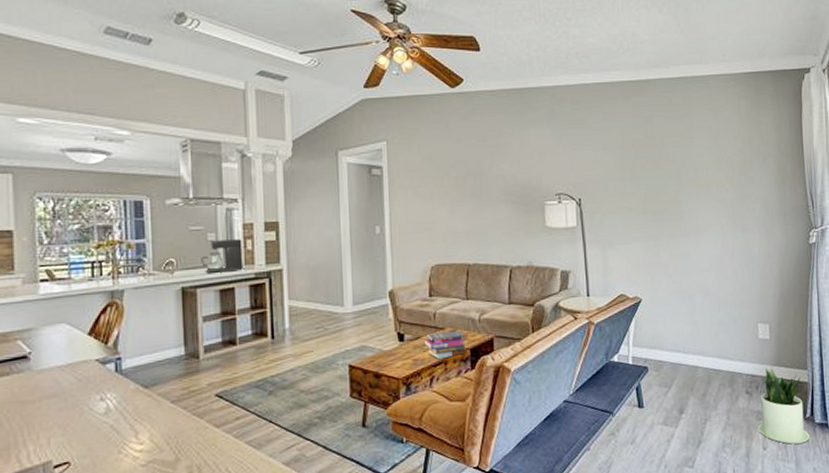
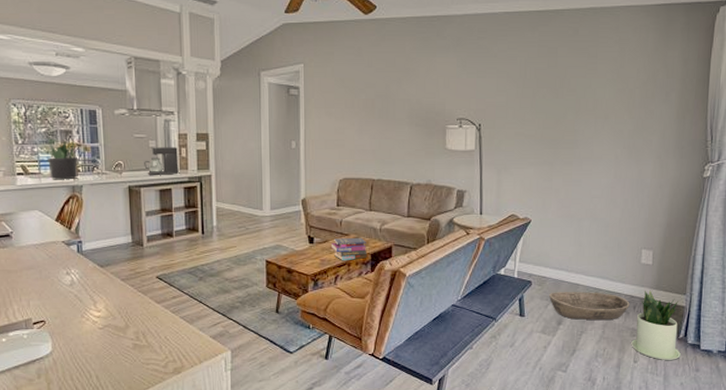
planter: none [80,238,120,286] -> present [48,141,79,180]
basket: none [668,373,752,407] -> present [549,292,630,321]

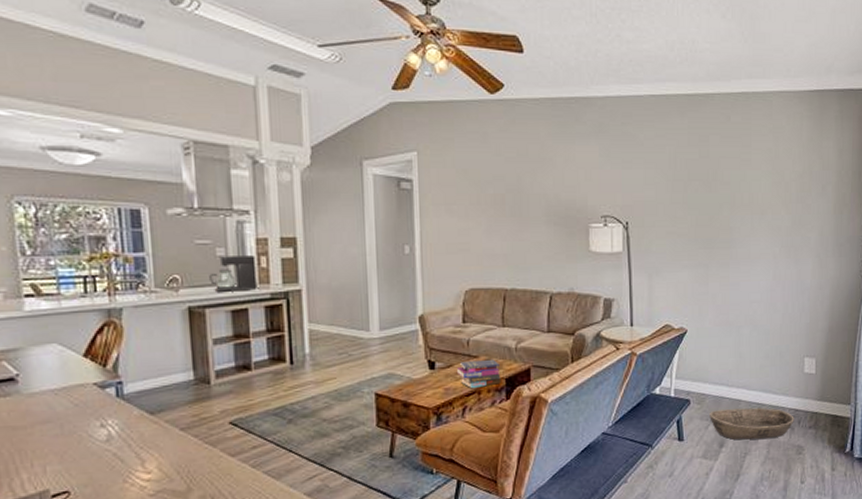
planter: present [48,141,79,180] -> none [70,250,116,303]
planter: present [631,290,681,361] -> none [797,402,848,479]

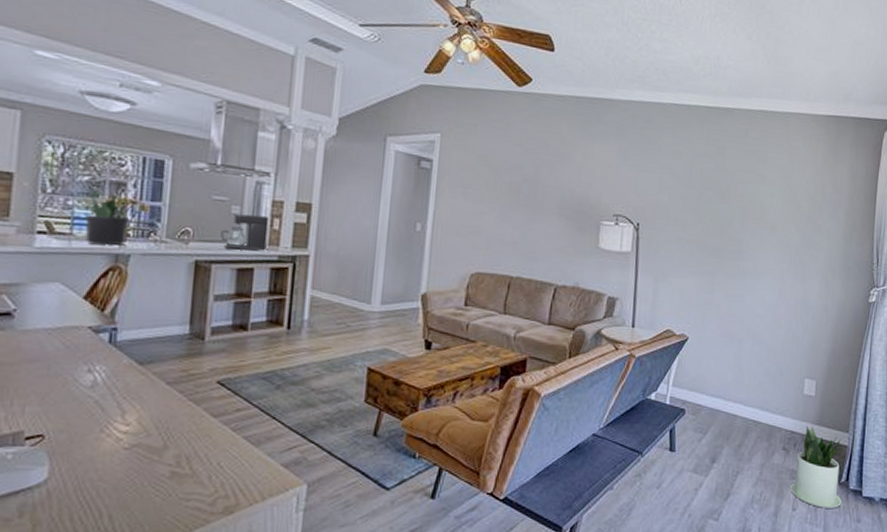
planter: none [70,250,116,303] -> present [85,193,131,246]
books: present [456,359,501,389] -> none [452,345,497,374]
basket: present [710,407,794,440] -> none [703,423,790,460]
planter: none [797,402,848,479] -> present [790,425,842,510]

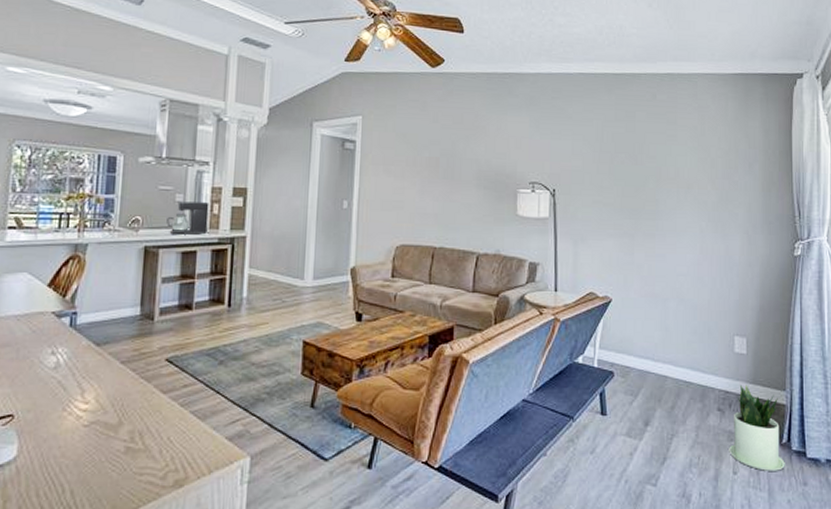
planter: present [85,193,131,246] -> none [49,190,88,237]

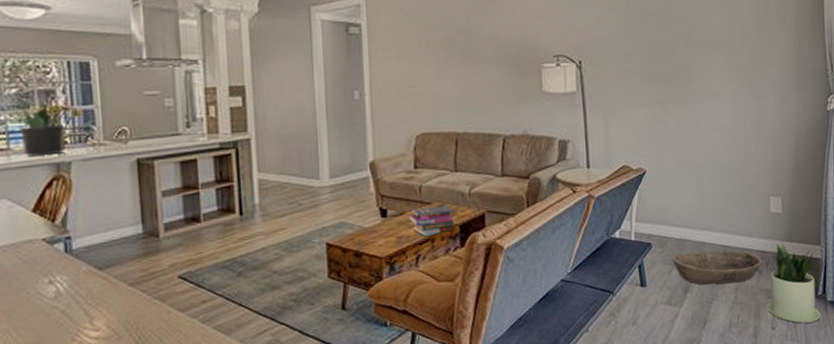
planter: none [49,190,88,237] -> present [20,104,65,157]
coffee maker: present [166,201,209,235] -> none [158,105,206,143]
books: none [382,315,425,344] -> present [408,205,455,237]
basket: none [634,385,725,421] -> present [672,249,762,285]

